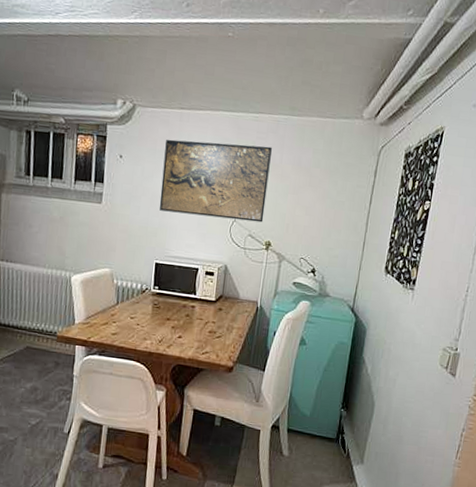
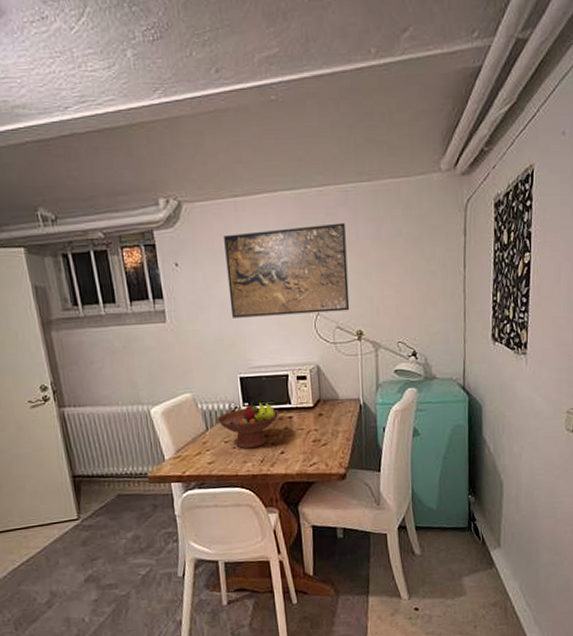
fruit bowl: none [128,285,184,328] -> present [217,399,279,449]

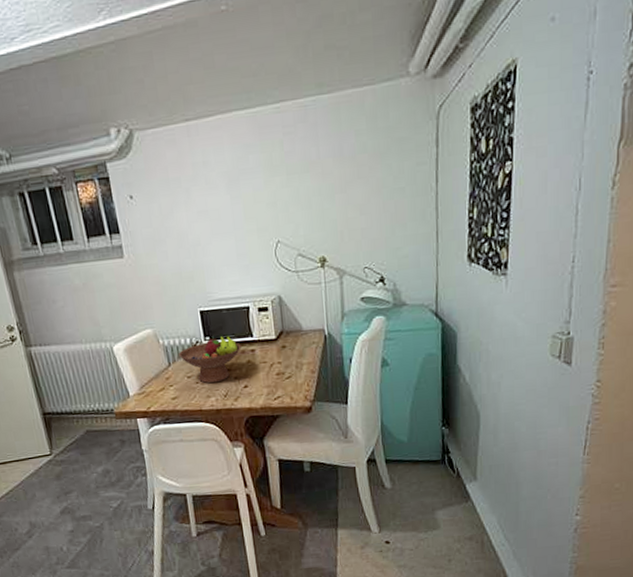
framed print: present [224,222,350,318] -> none [178,141,312,250]

